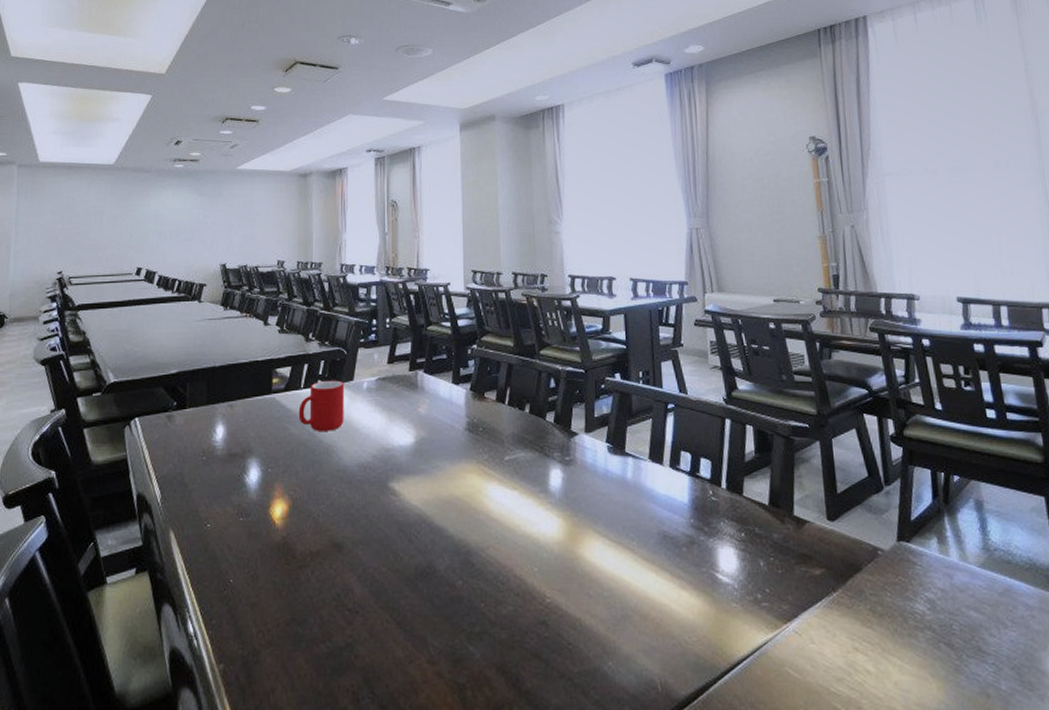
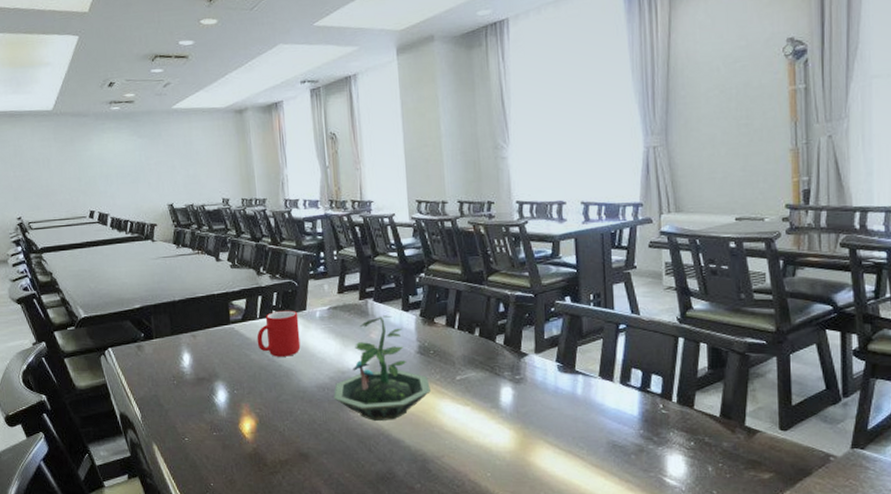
terrarium: none [375,388,478,506] -> present [334,315,431,421]

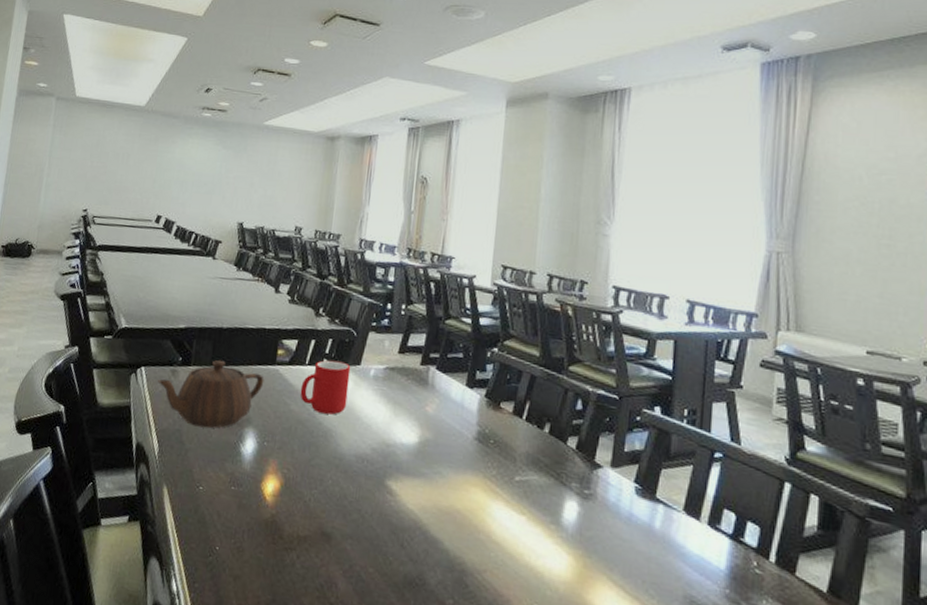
teapot: none [125,330,223,389] -> present [156,360,264,428]
terrarium: present [334,315,431,421] -> none [372,388,484,514]

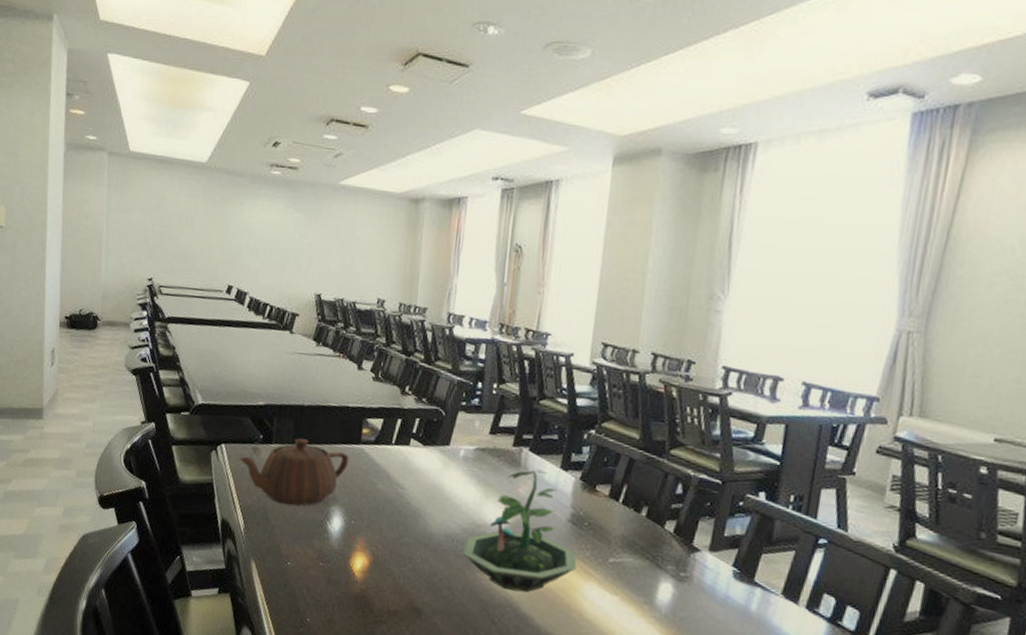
cup: present [300,360,351,415] -> none [386,440,440,495]
terrarium: none [372,388,484,514] -> present [462,469,577,593]

